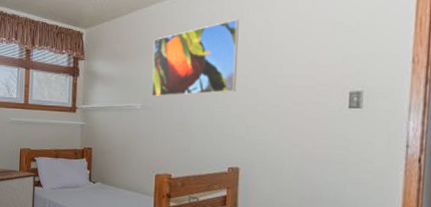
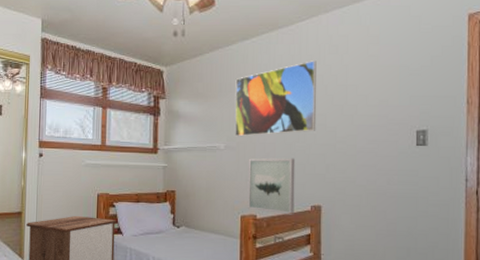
wall art: none [162,118,213,176] -> present [247,157,296,215]

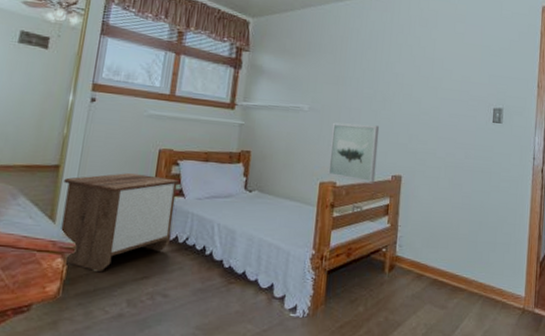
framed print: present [235,61,317,137] -> none [320,30,407,101]

